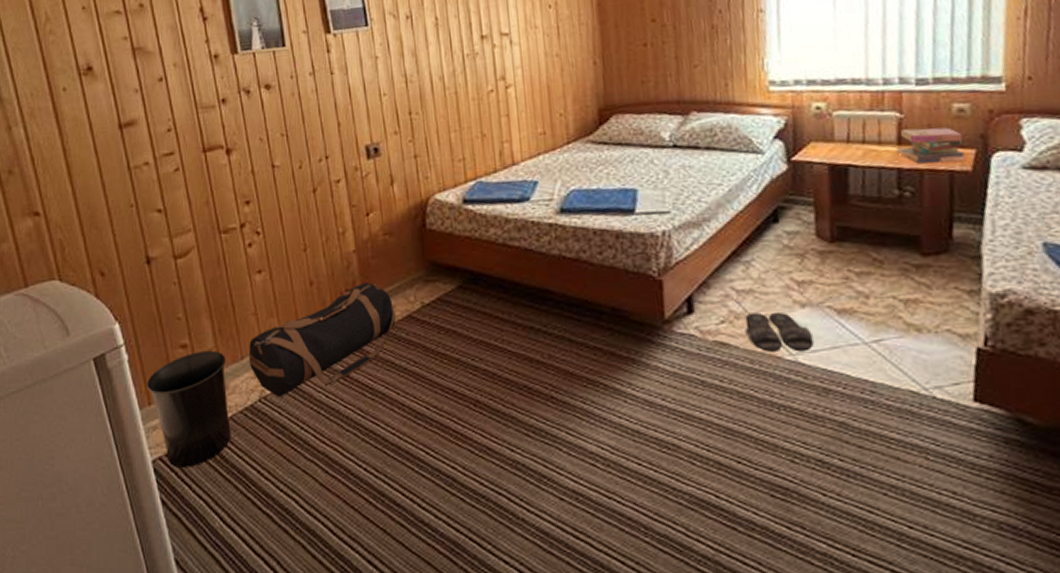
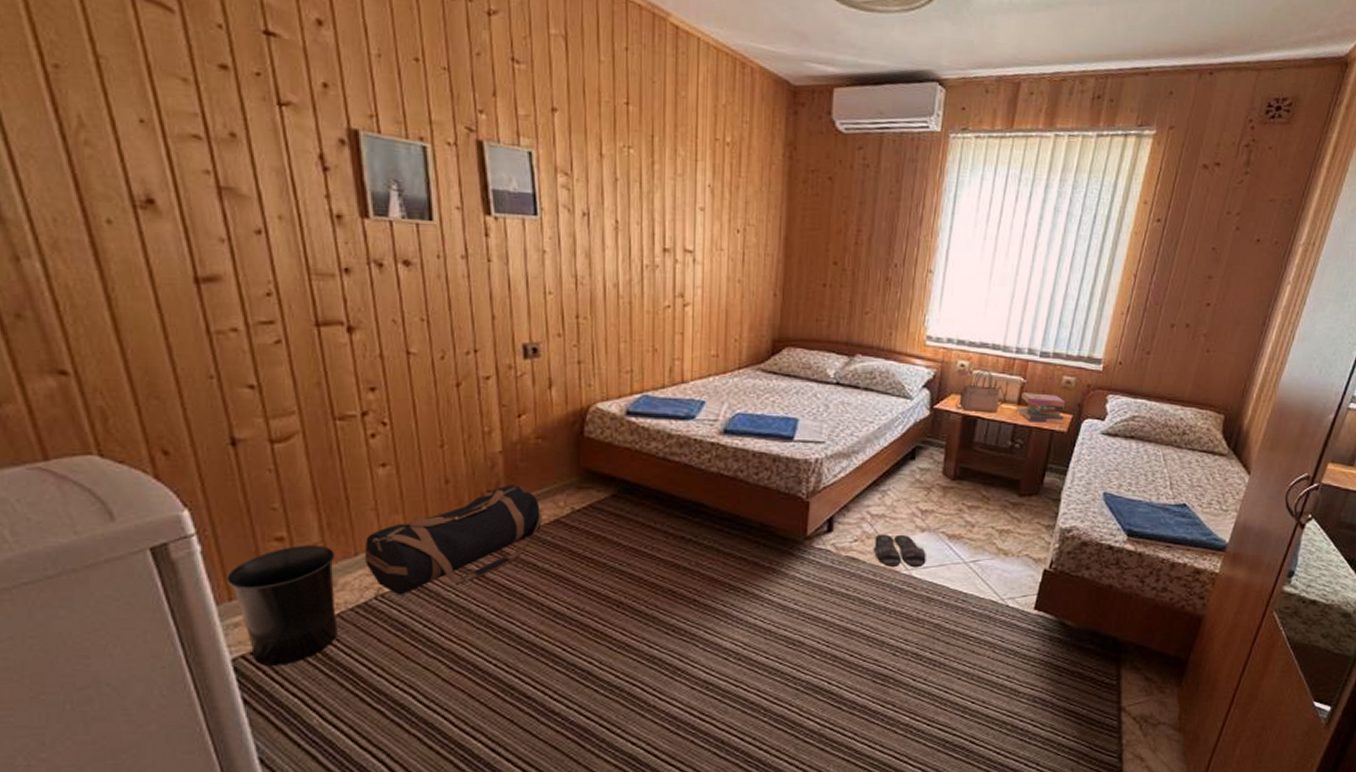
handbag: none [818,108,881,160] -> present [956,369,1006,413]

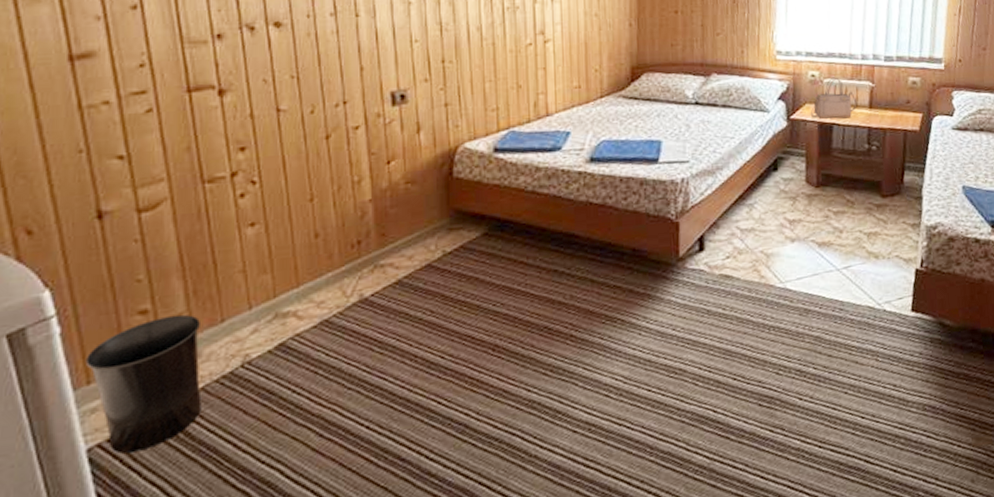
duffel bag: present [364,485,542,595] -> none [231,232,413,361]
slippers: present [873,534,926,568] -> none [746,246,799,281]
books: present [1016,393,1066,424] -> none [868,95,915,124]

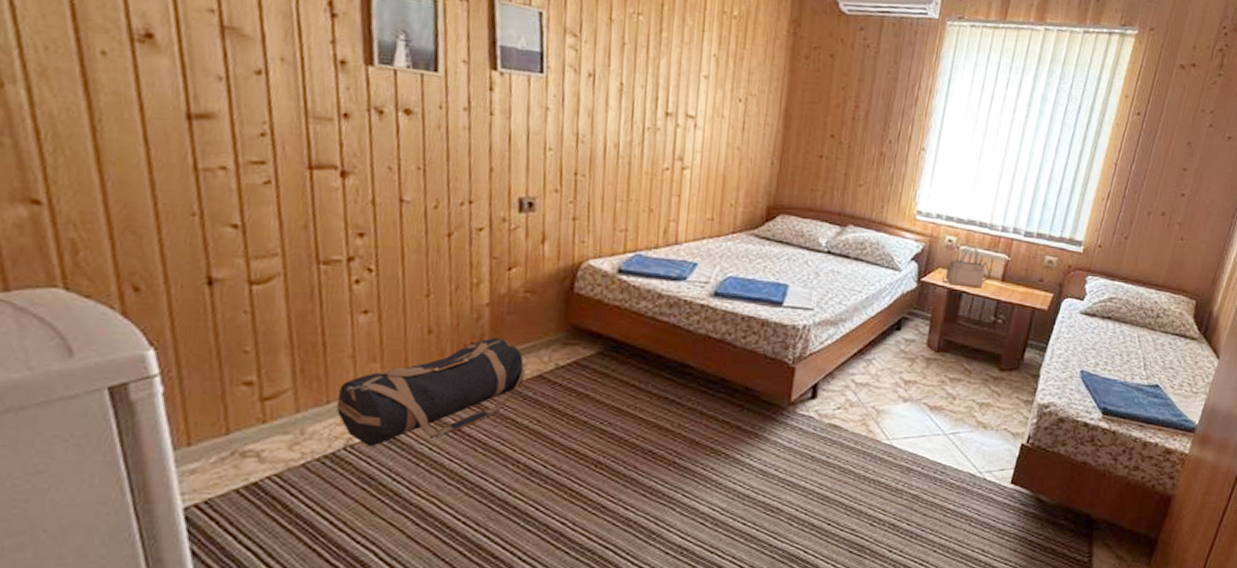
waste bin: present [85,314,202,454] -> none [186,390,306,516]
duffel bag: none [231,232,413,361] -> present [336,338,525,447]

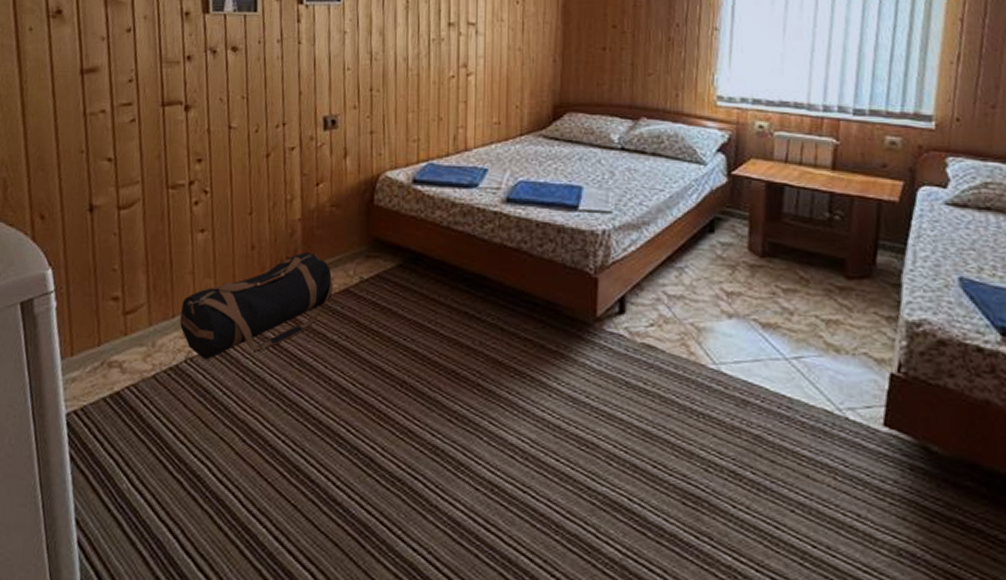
handbag: present [942,245,990,288] -> none [757,130,817,180]

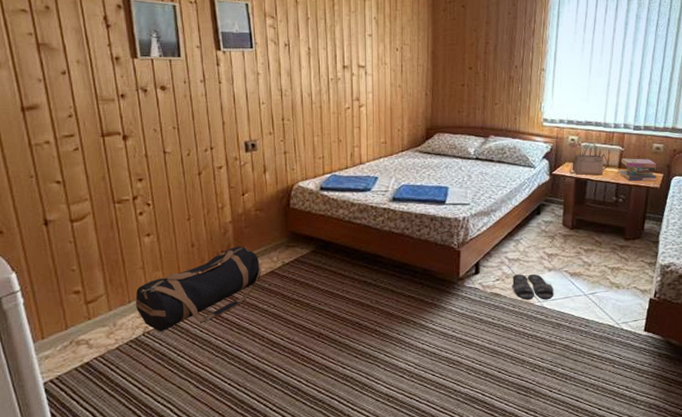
slippers: none [672,318,737,362] -> present [511,273,554,300]
handbag: none [757,130,817,180] -> present [570,141,609,176]
books: none [830,156,894,192] -> present [617,158,657,182]

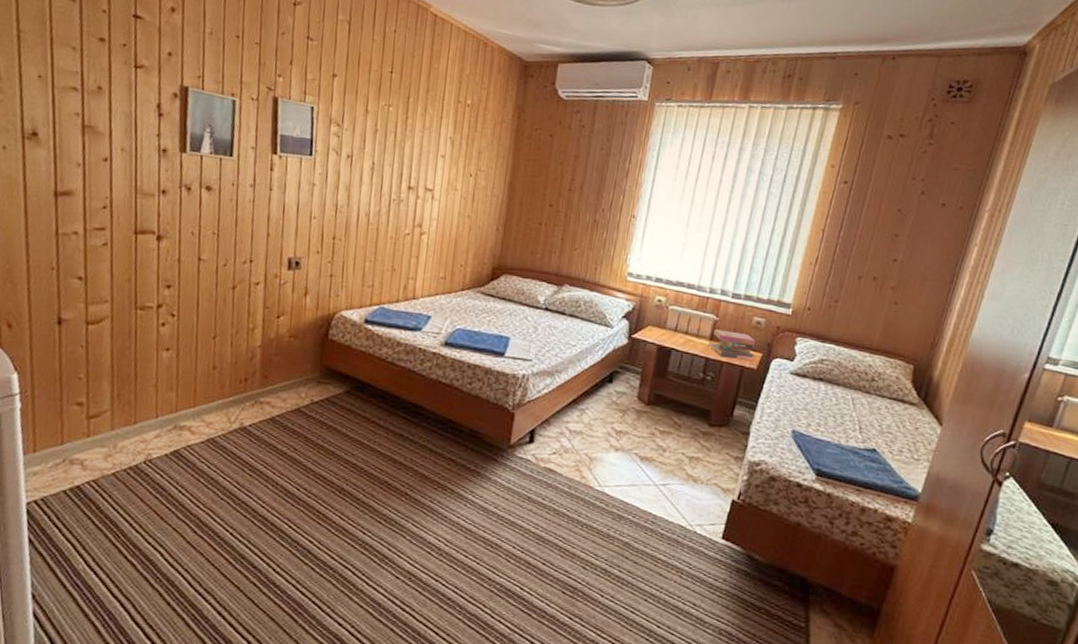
duffel bag: present [135,246,261,332] -> none [141,375,286,462]
slippers: present [511,273,554,300] -> none [569,449,619,485]
handbag: present [570,141,609,176] -> none [652,305,699,346]

